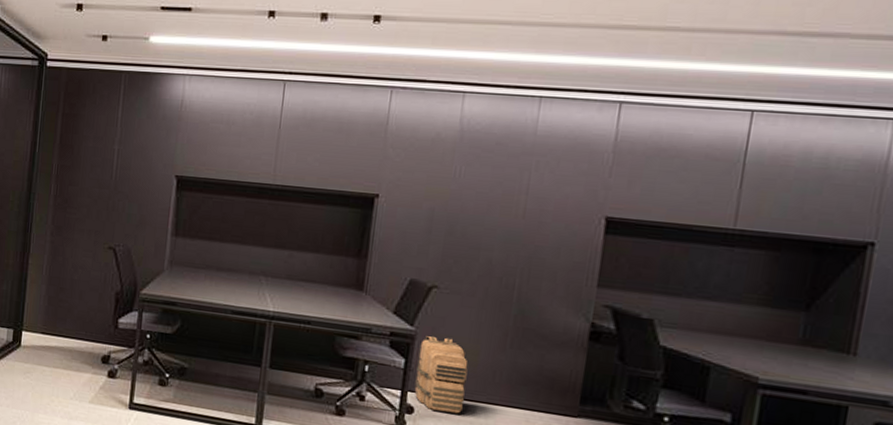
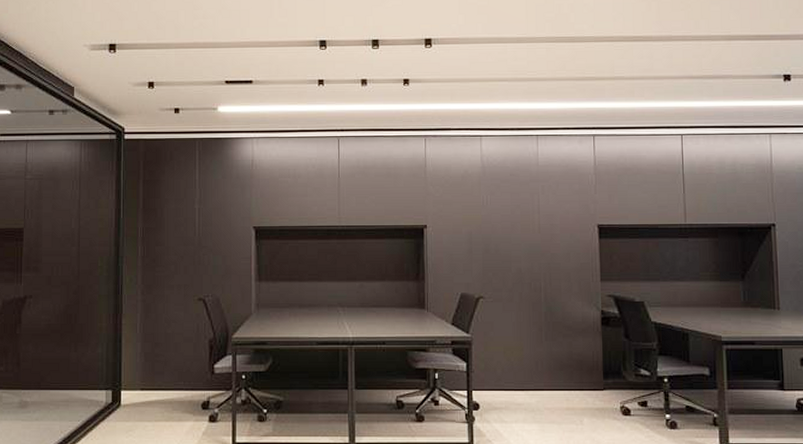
backpack: present [414,335,468,414] -> none [476,339,518,403]

